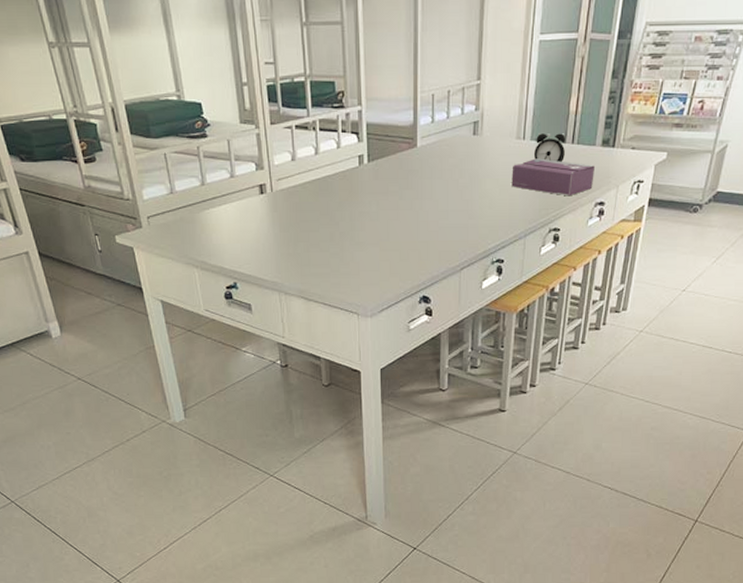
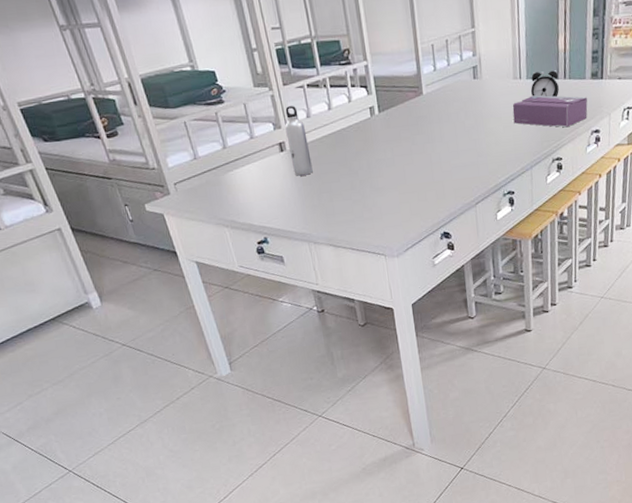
water bottle: none [267,147,292,221] -> present [284,106,313,176]

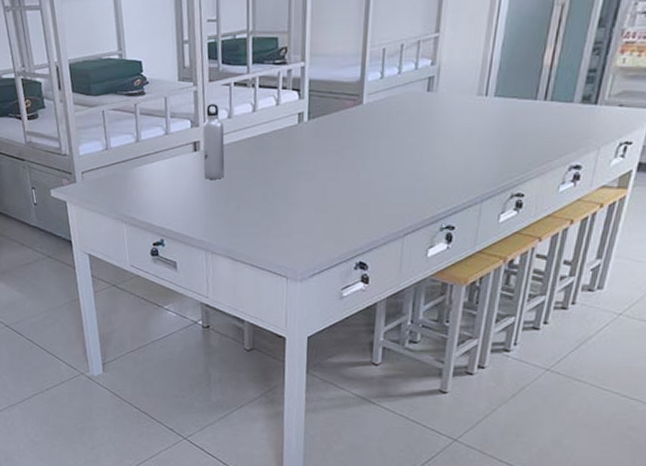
tissue box: present [512,95,588,128] -> none [468,116,571,159]
alarm clock: present [530,70,559,97] -> none [496,88,538,120]

